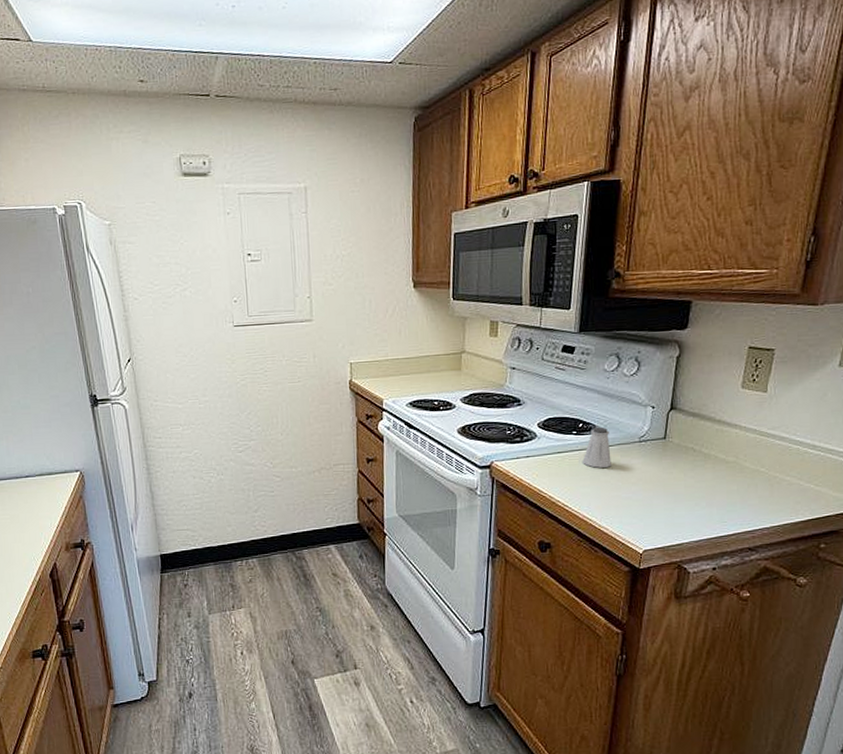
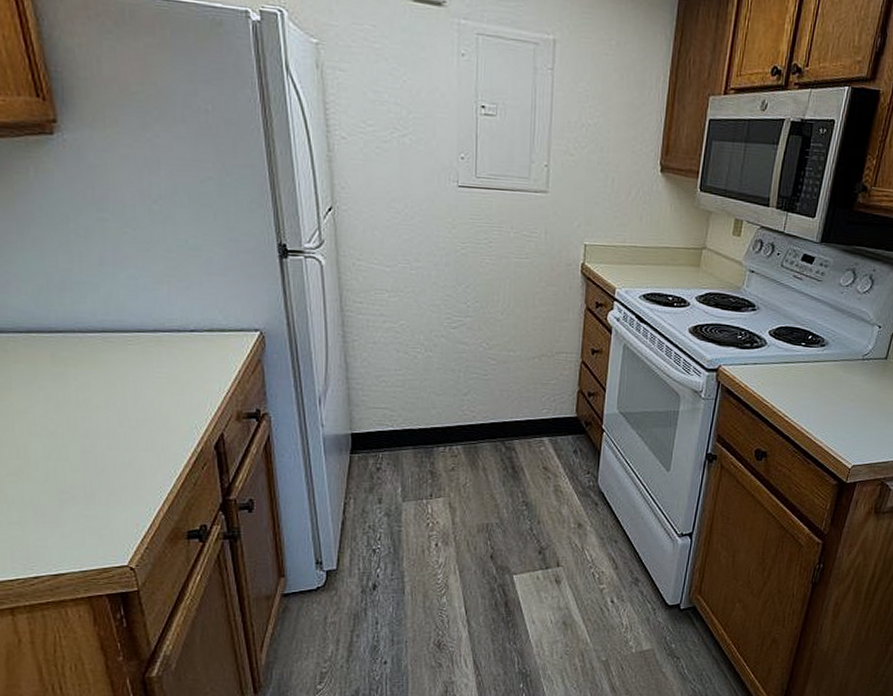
saltshaker: present [583,427,611,468] -> none [807,340,836,382]

